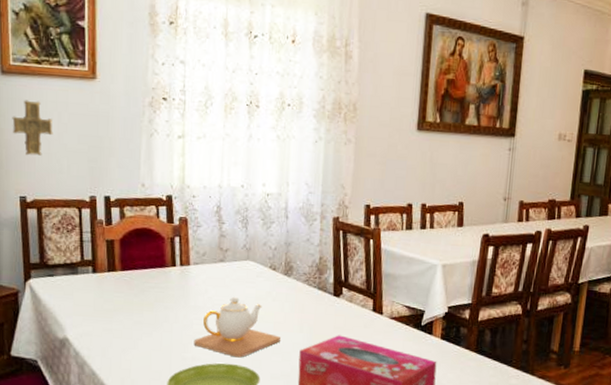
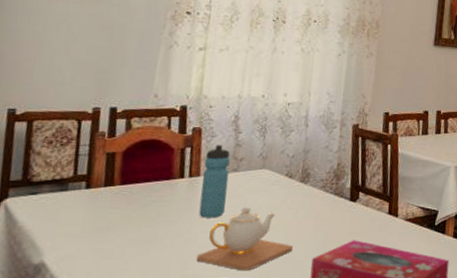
decorative cross: present [12,100,53,156] -> none [10,10,60,67]
water bottle: none [192,235,216,306] -> present [198,145,231,218]

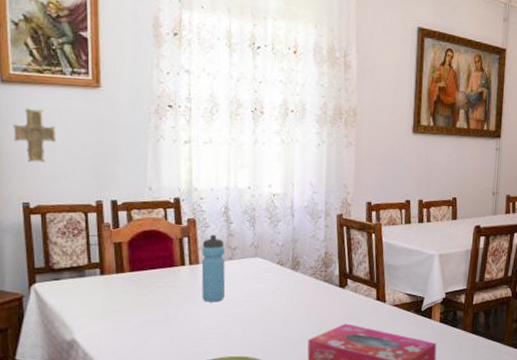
decorative cross: none [10,10,60,67] -> present [13,108,57,163]
teapot: present [196,206,293,271] -> none [204,291,289,350]

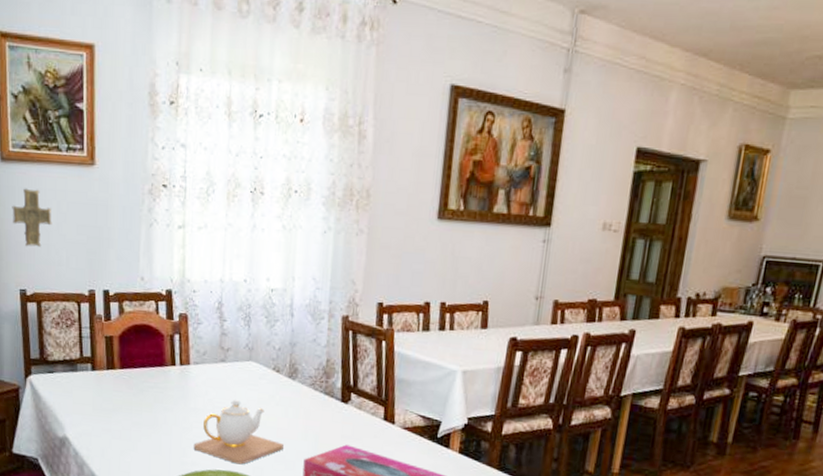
water bottle: present [201,235,226,302] -> none [192,333,217,409]
teapot: none [204,291,289,350] -> present [193,399,284,465]

